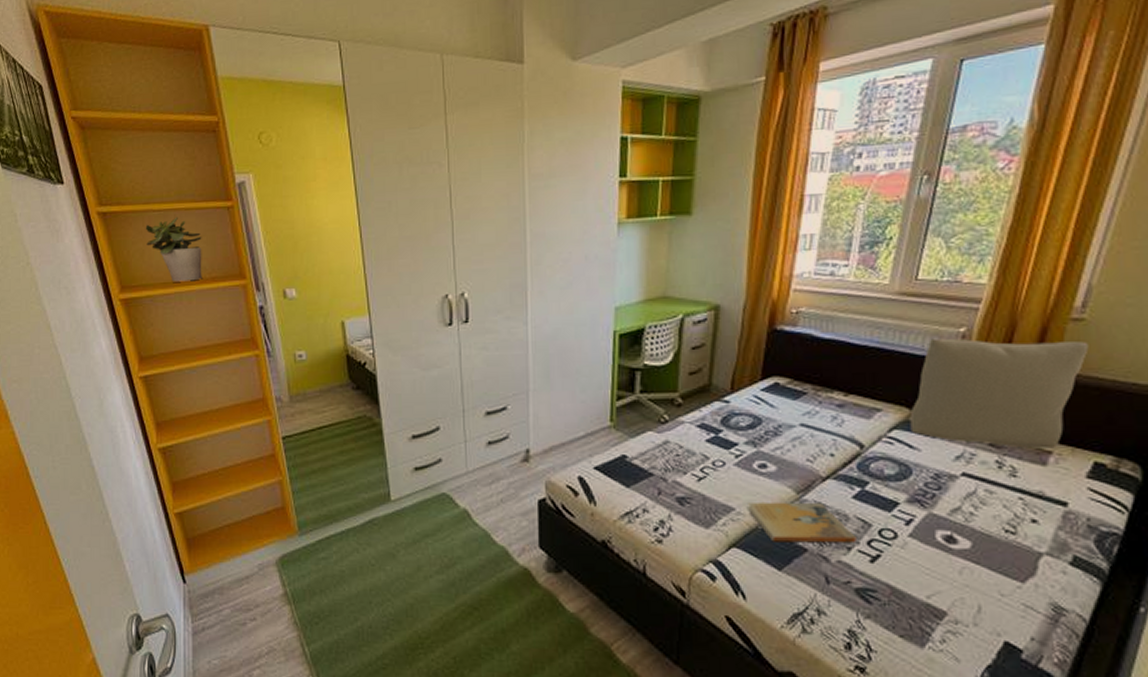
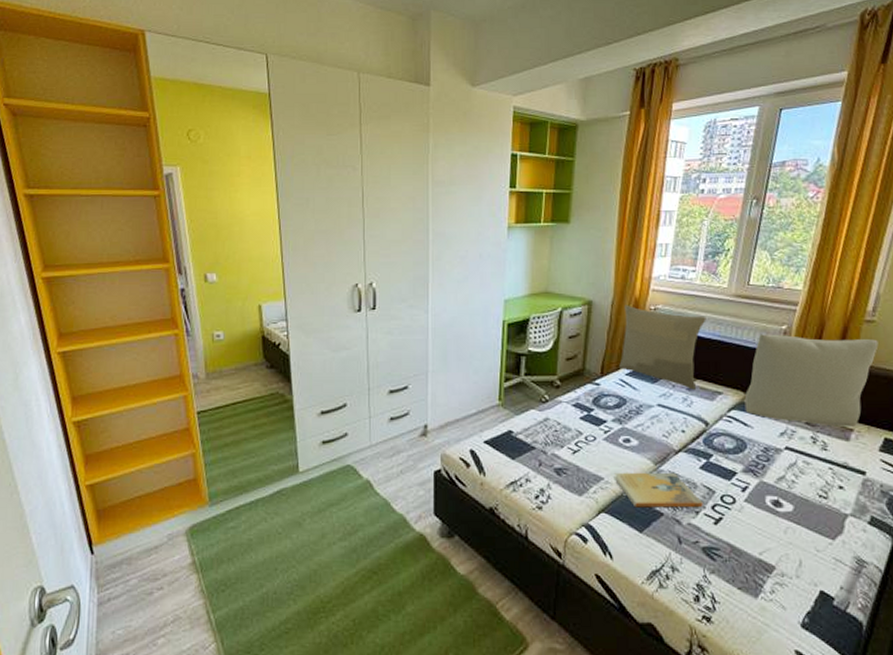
potted plant: present [145,216,202,282] -> none [72,202,128,263]
pillow: none [753,308,862,407] -> present [619,304,706,390]

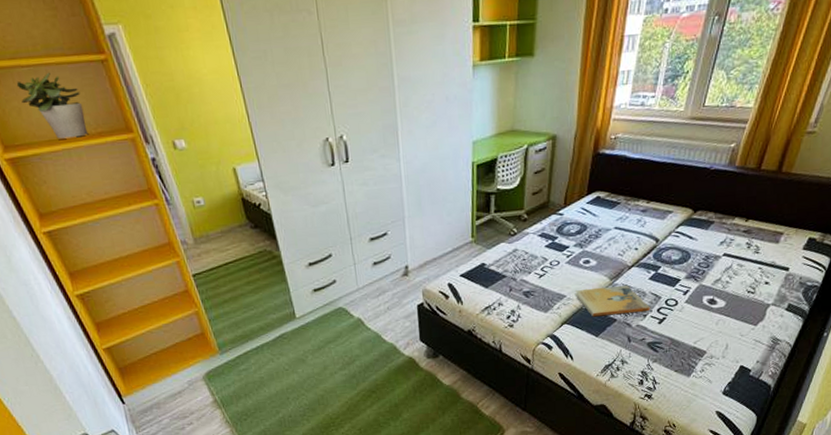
potted plant: none [72,202,128,263] -> present [16,72,89,139]
pillow: present [619,304,706,390] -> none [581,136,662,212]
pillow: present [744,334,879,427] -> none [691,149,816,232]

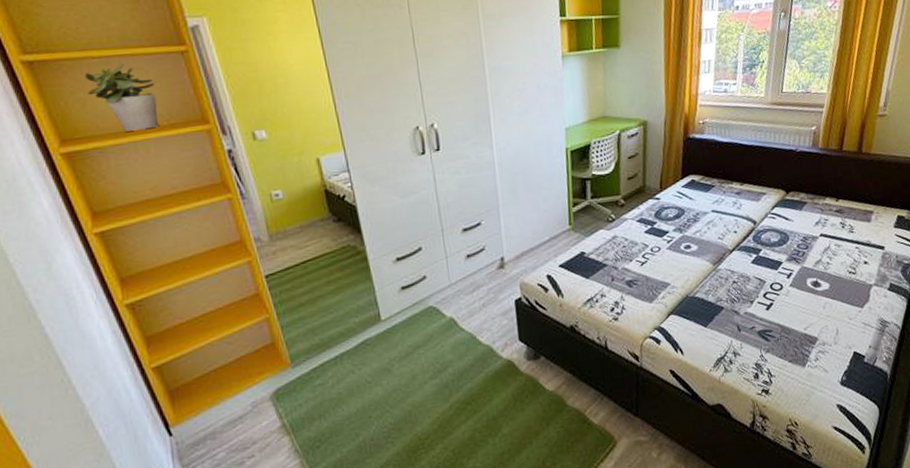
book: present [574,284,650,317] -> none [678,269,756,306]

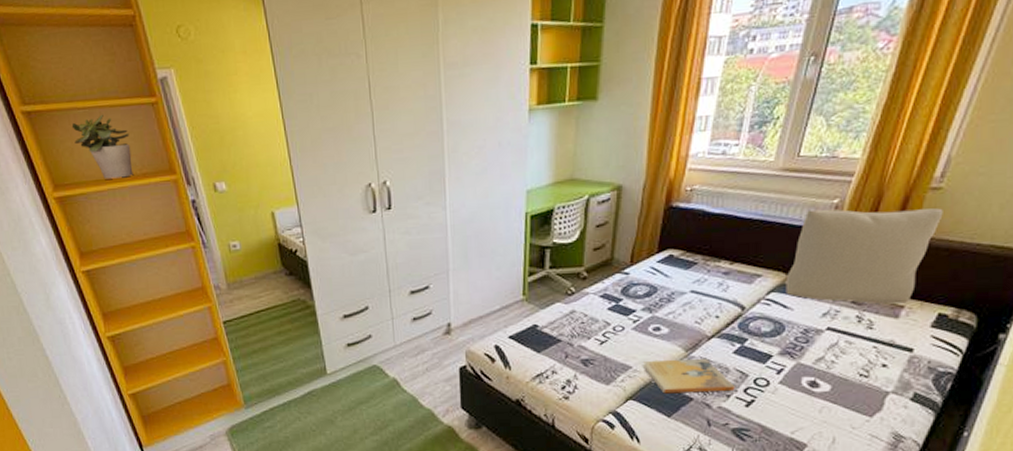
book: none [678,269,756,306] -> present [642,358,735,394]
pillow: none [784,131,890,212] -> present [785,208,943,304]

